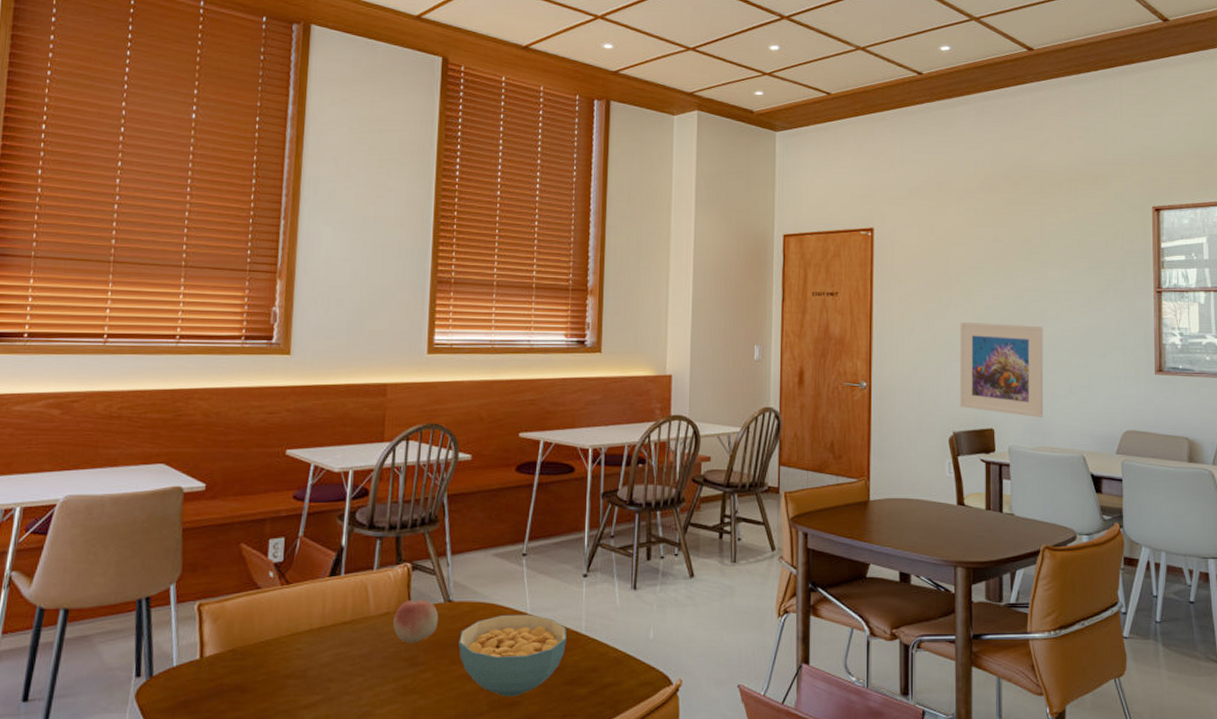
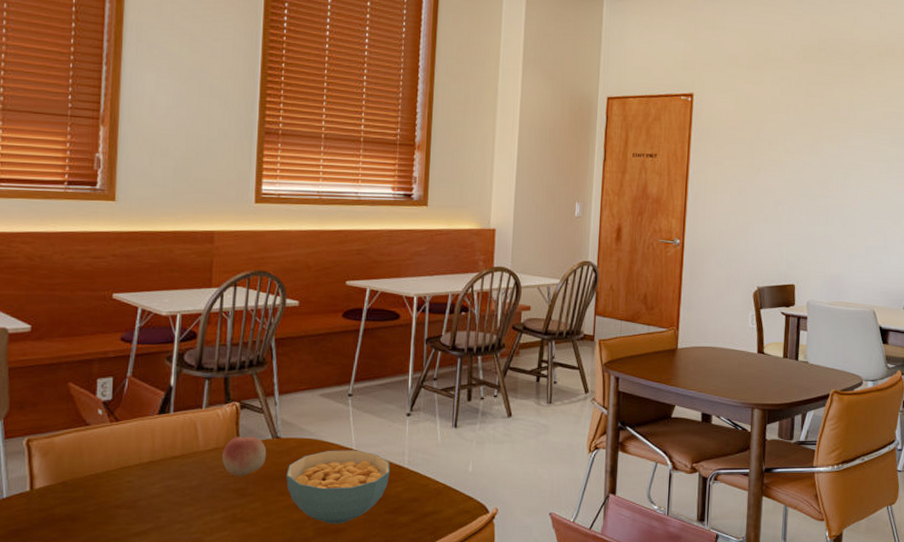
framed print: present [959,322,1044,418] -> none [765,186,846,275]

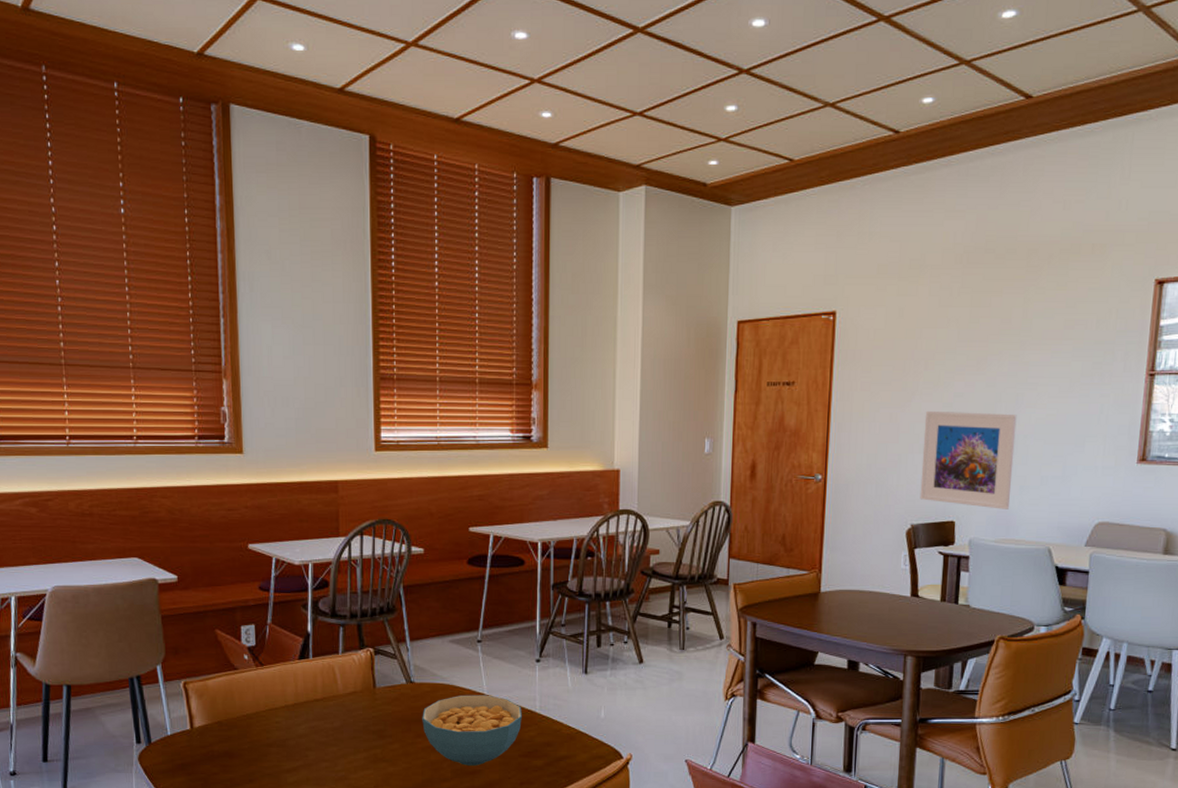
fruit: present [222,436,267,477] -> none [361,680,402,719]
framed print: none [765,186,846,275] -> present [920,411,1017,510]

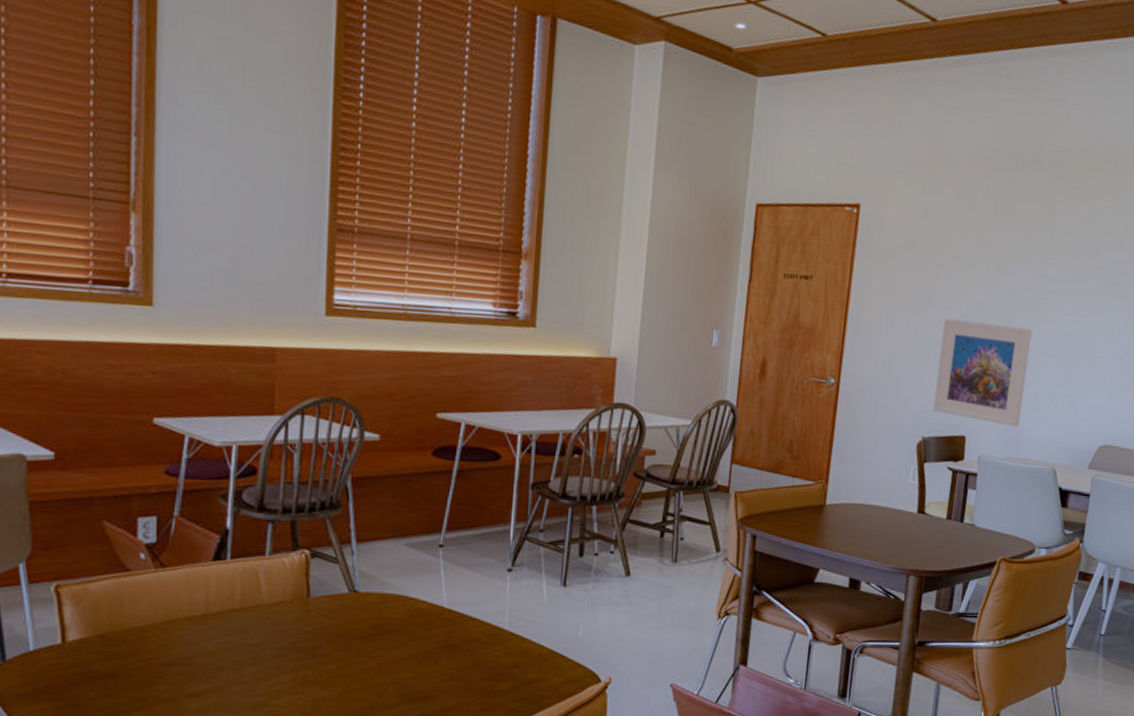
cereal bowl: present [422,695,522,766] -> none [365,607,488,690]

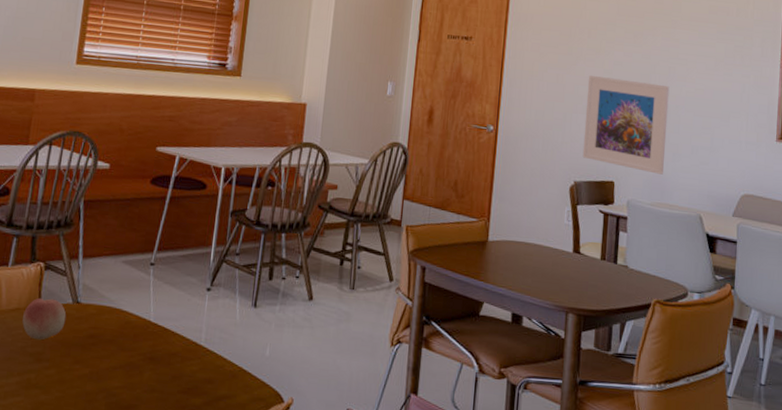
fruit: none [290,588,343,634] -> present [22,297,66,341]

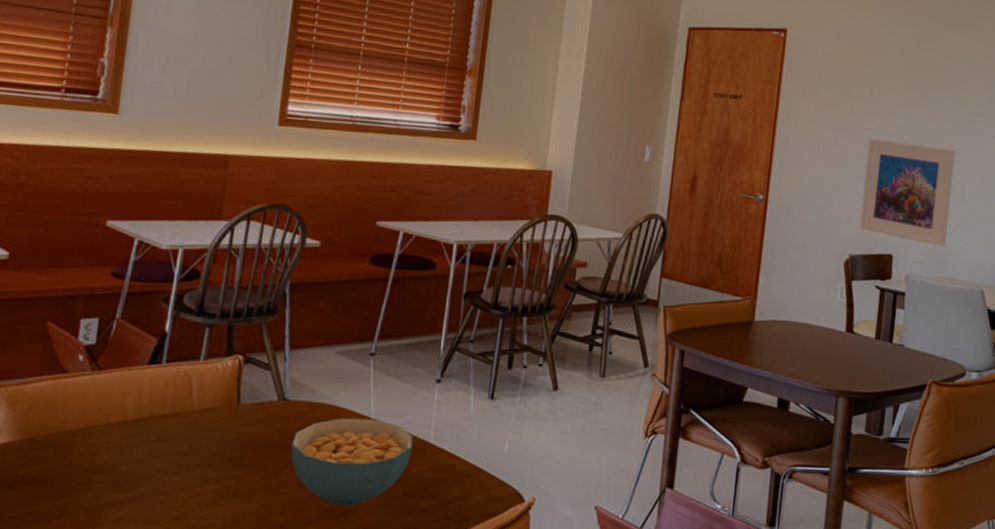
fruit: present [22,297,66,341] -> none [218,395,271,443]
cereal bowl: none [82,320,187,400] -> present [291,417,413,506]

